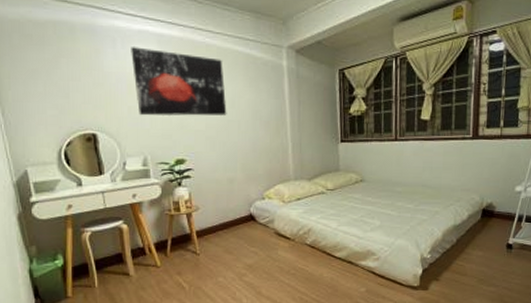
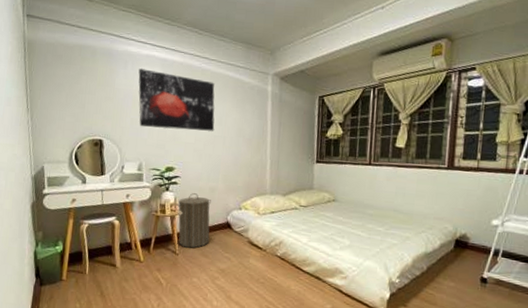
laundry hamper: none [192,186,233,246] -> present [176,193,211,248]

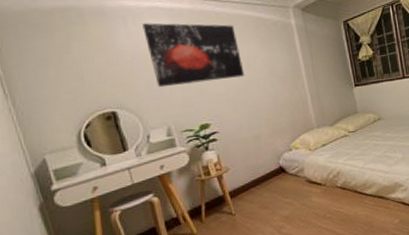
laundry hamper: present [176,193,211,248] -> none [220,145,266,205]

